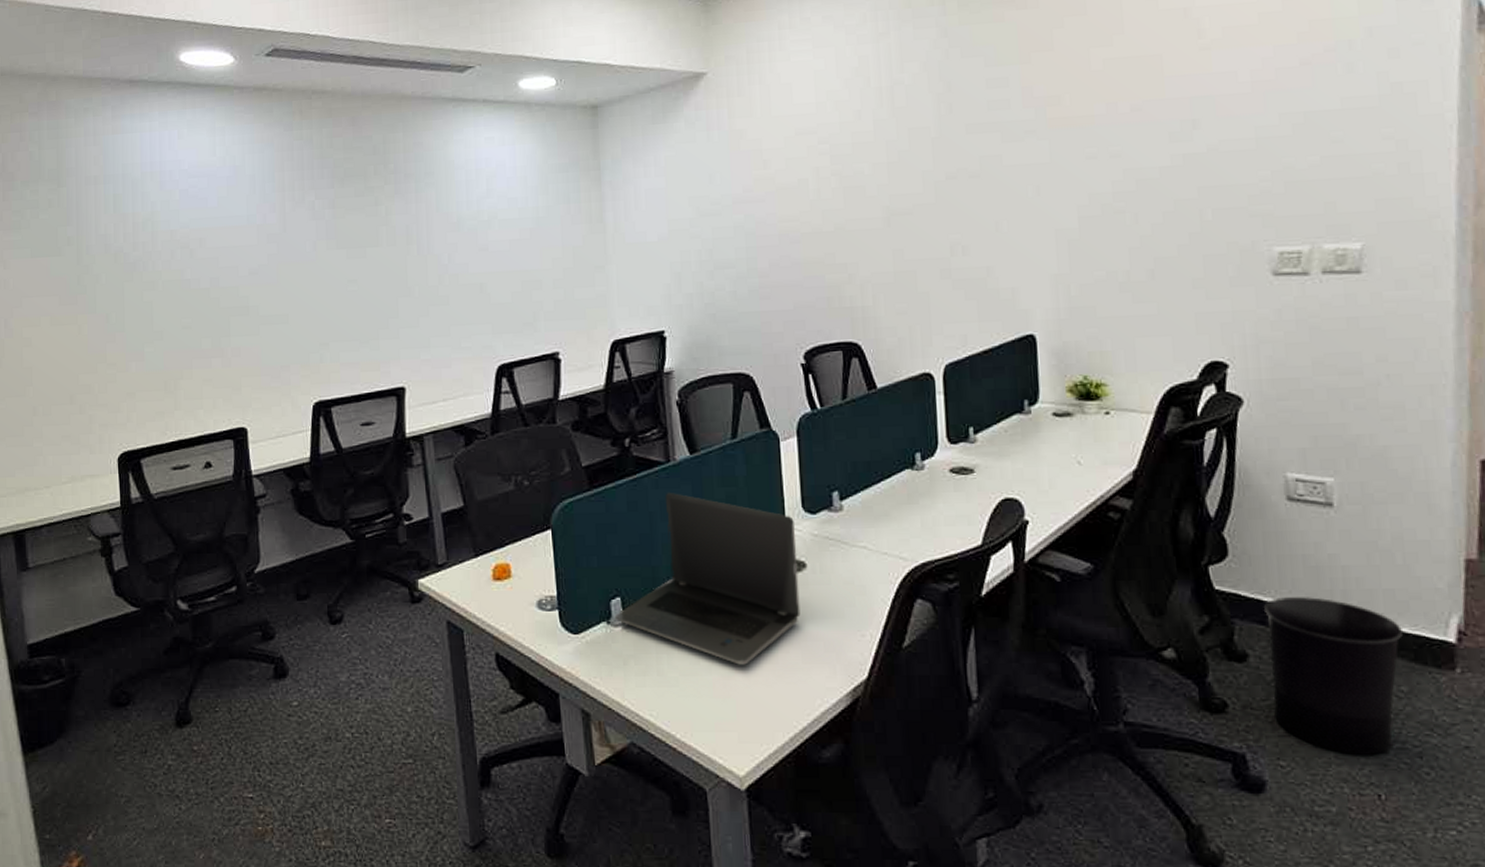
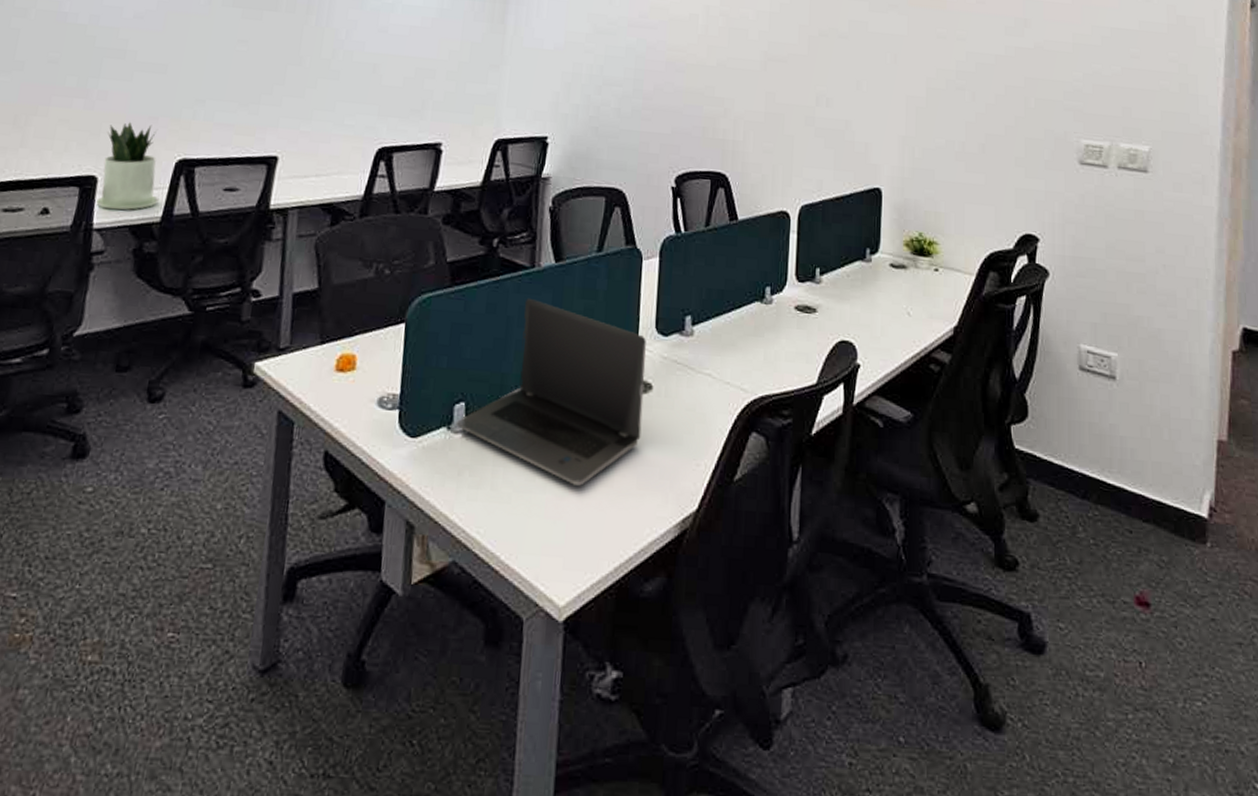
planter: none [247,373,305,456] -> present [95,122,159,211]
waste bin: present [1264,597,1402,756] -> none [1055,461,1166,623]

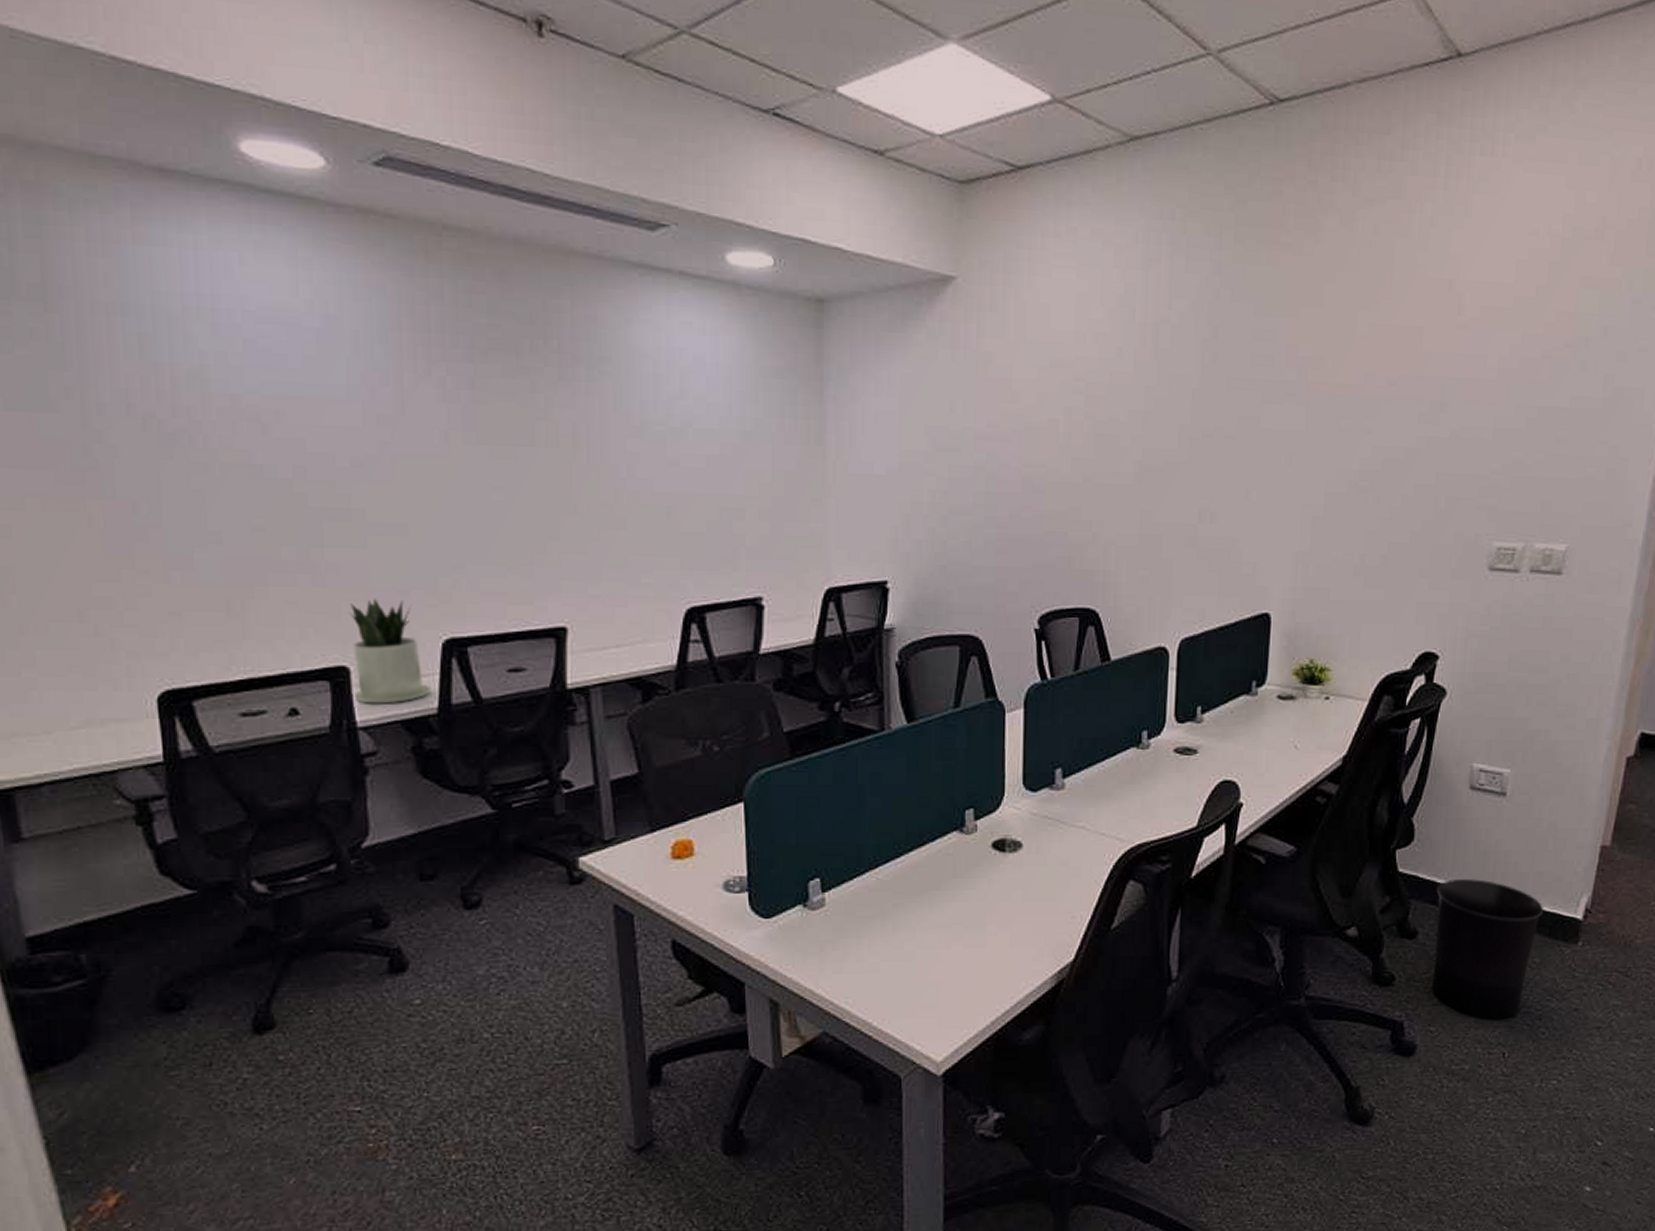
laptop computer: present [455,299,646,486] -> none [812,765,1014,949]
waste bin: none [1055,461,1166,623] -> present [1430,879,1543,1020]

